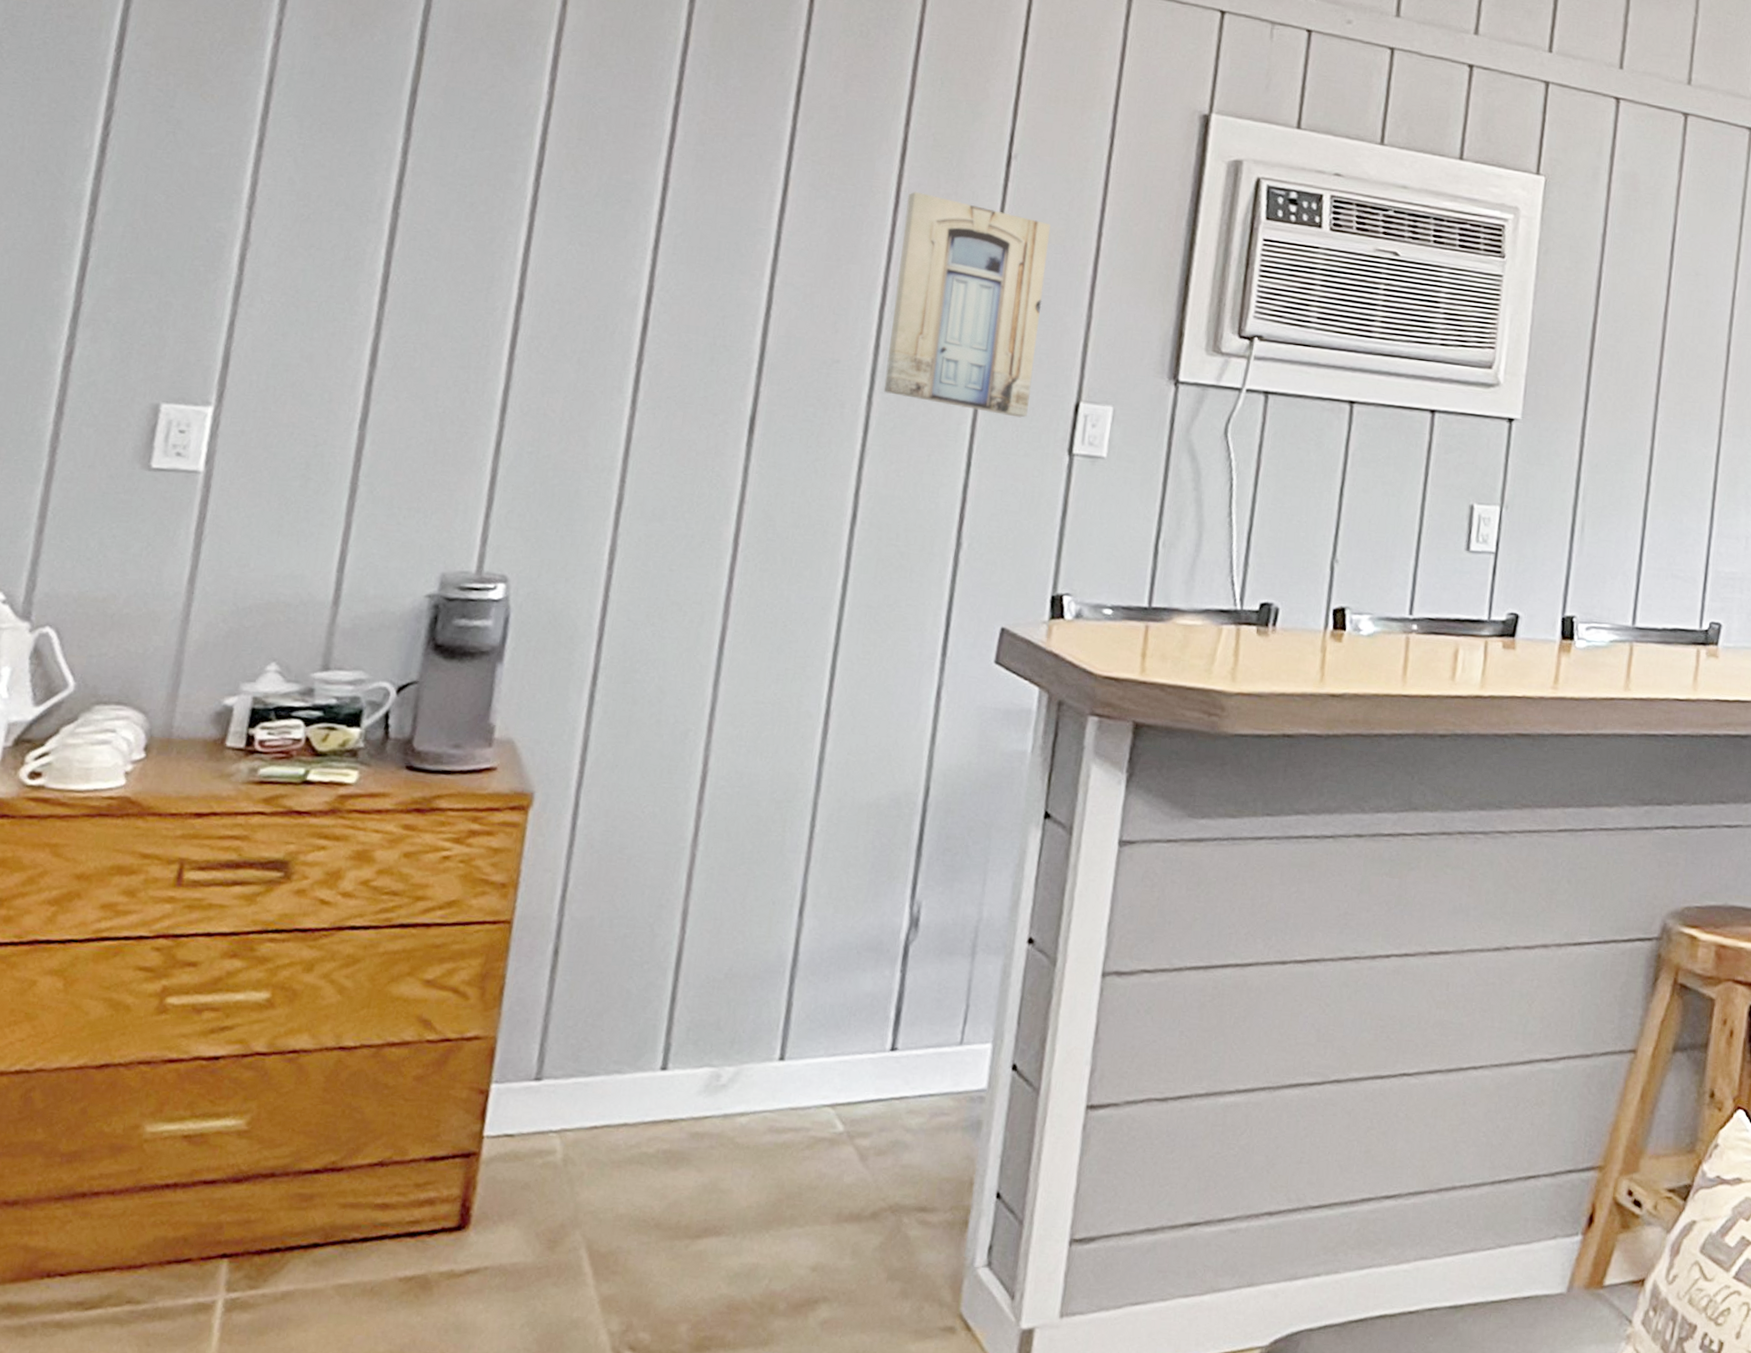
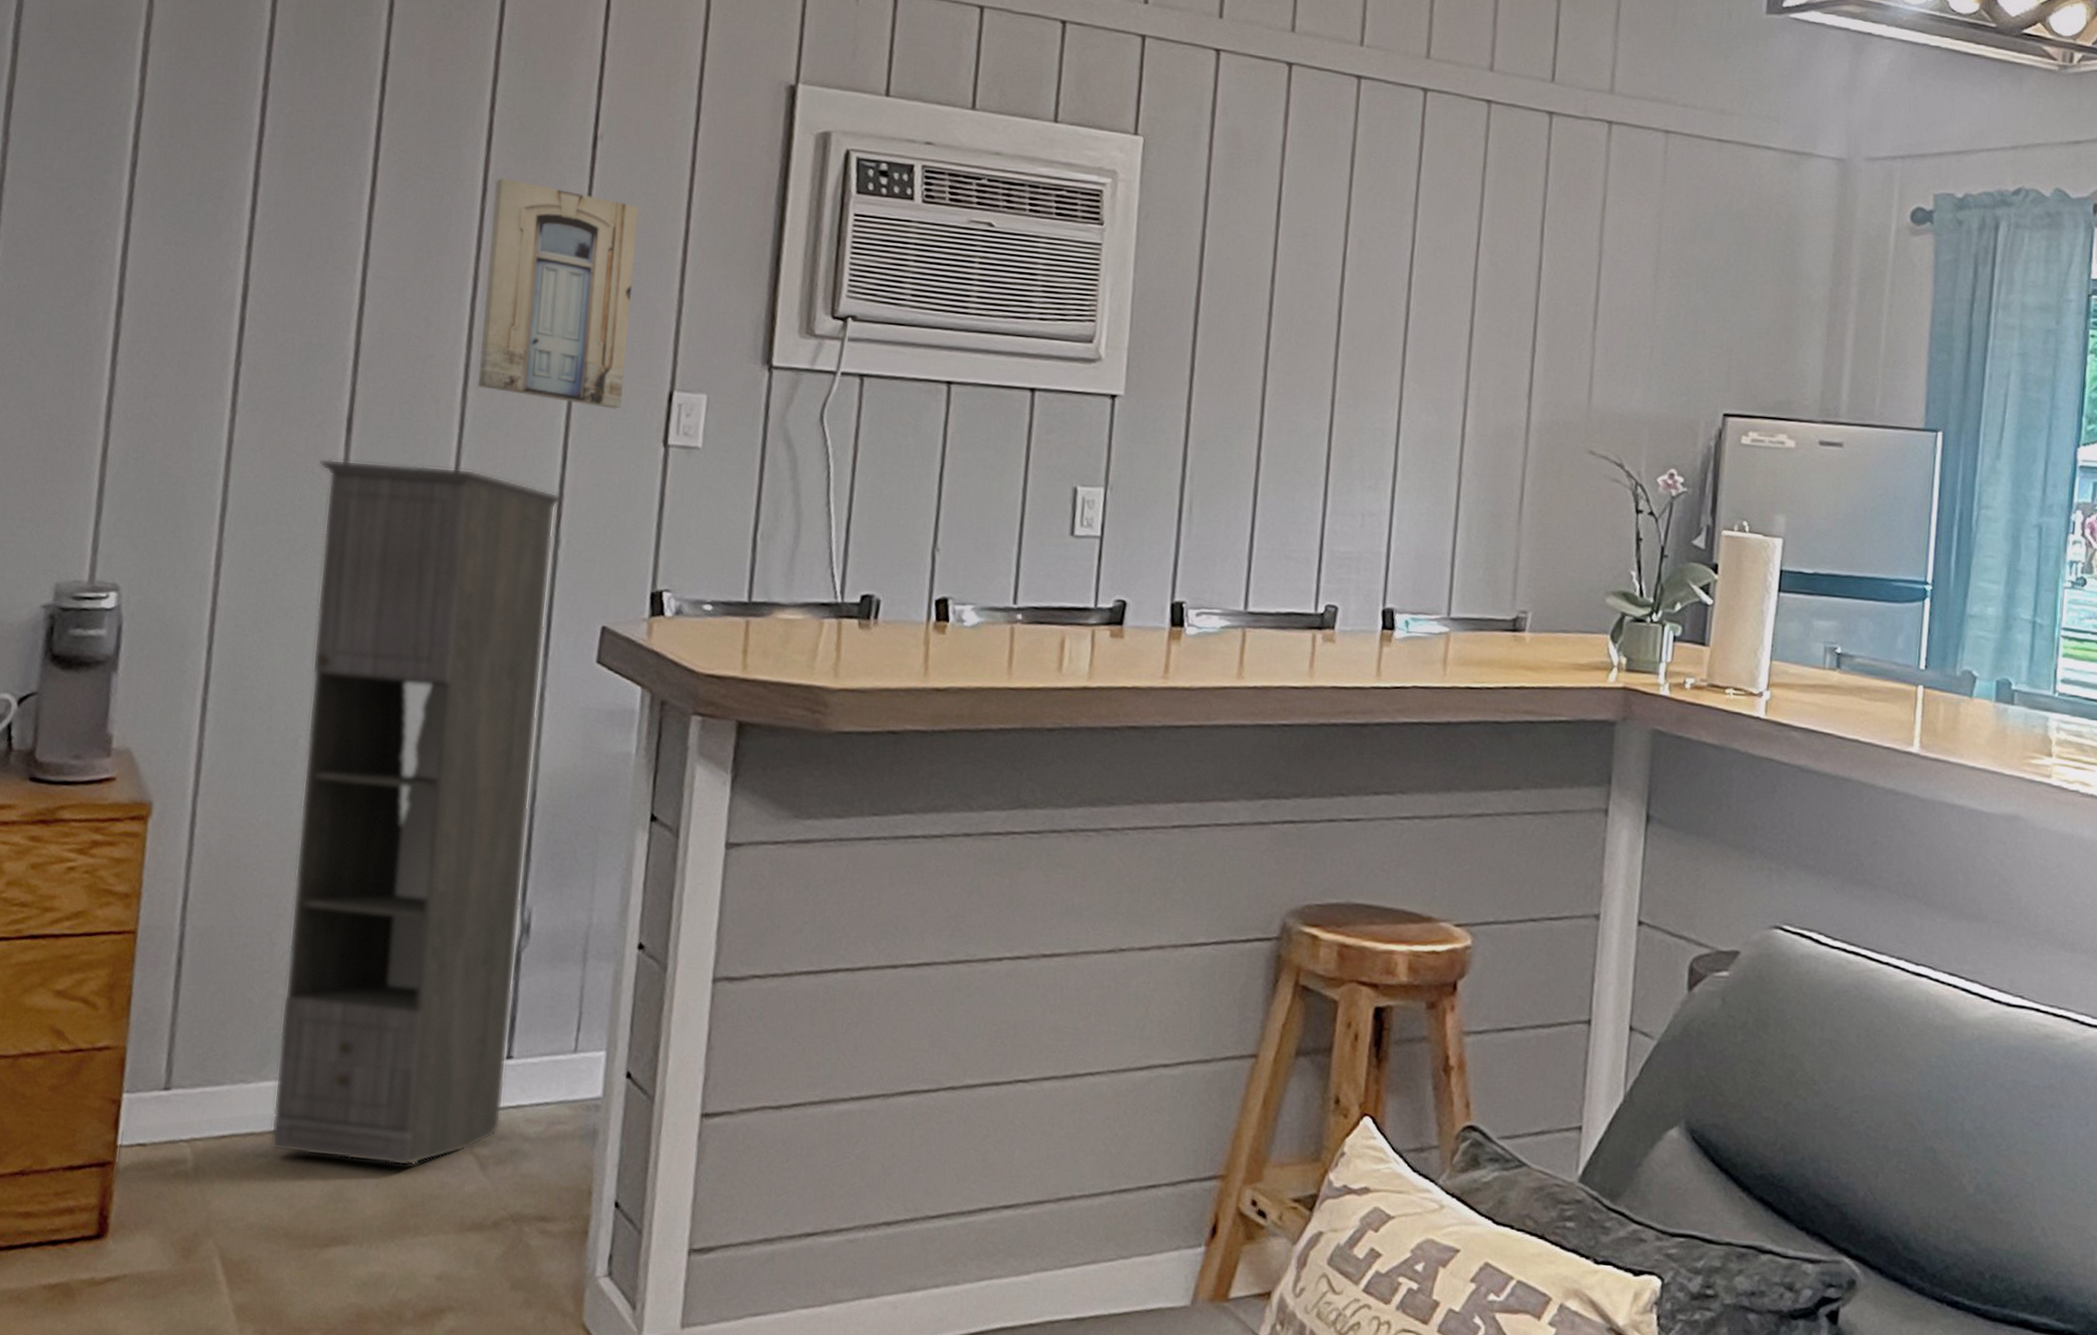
storage cabinet: none [644,458,966,1157] -> present [270,458,563,1166]

